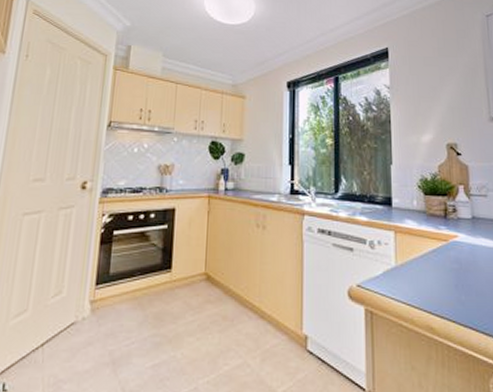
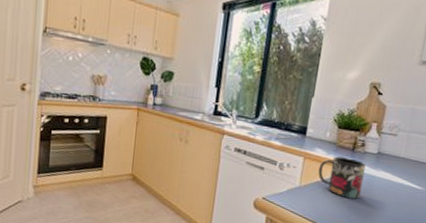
mug: none [413,227,466,275] -> present [318,156,366,200]

